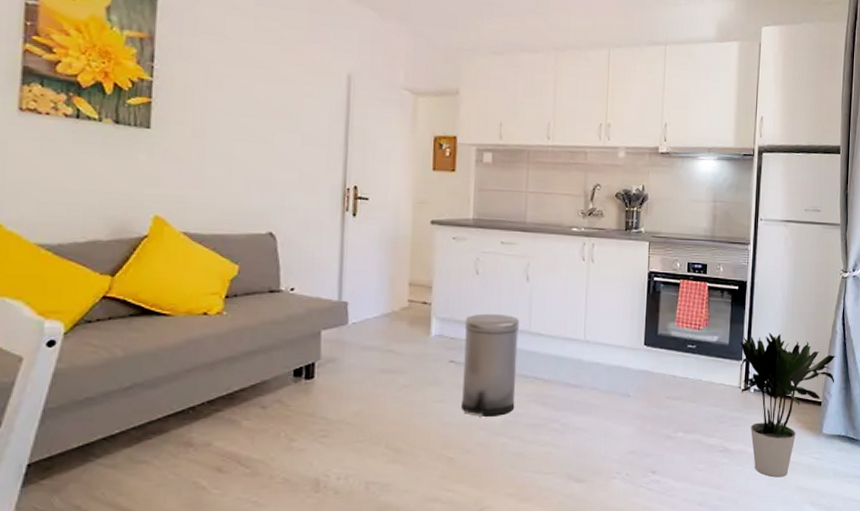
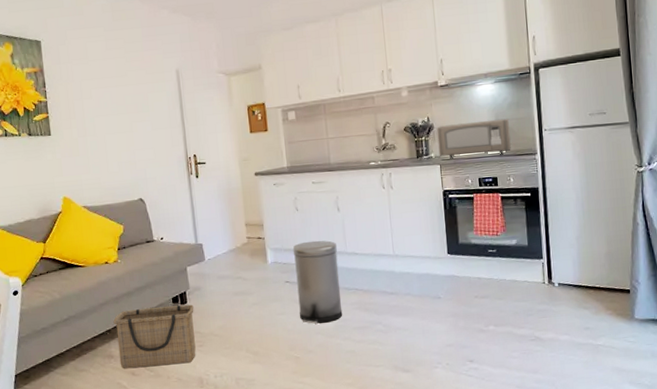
basket: none [201,380,323,462] -> present [113,304,196,368]
microwave: none [649,198,726,239] -> present [436,119,511,158]
potted plant: present [740,333,837,478] -> none [539,231,642,361]

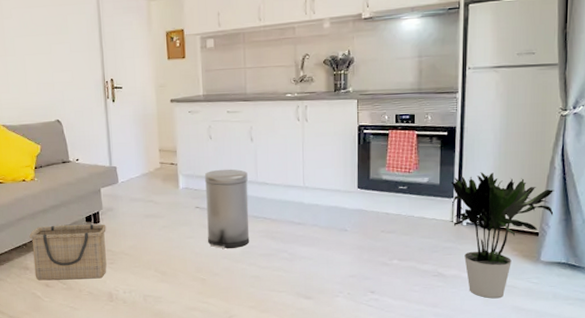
microwave: present [436,119,511,158] -> none [357,56,432,93]
potted plant: none [539,231,642,361] -> present [451,172,556,299]

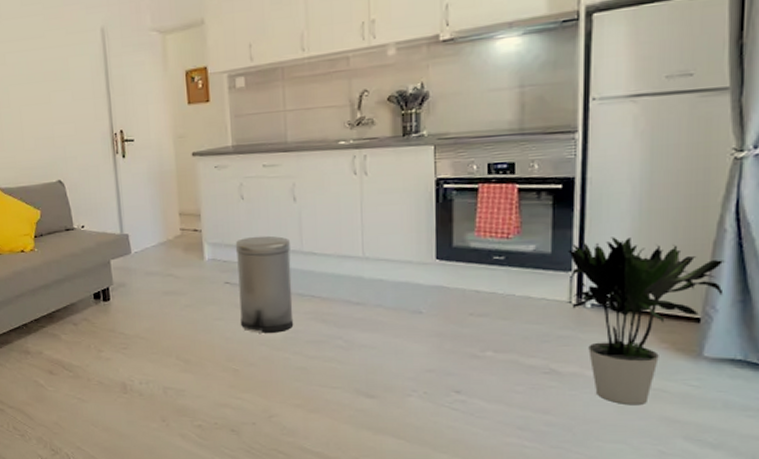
basket: present [29,224,107,280] -> none [29,302,119,367]

